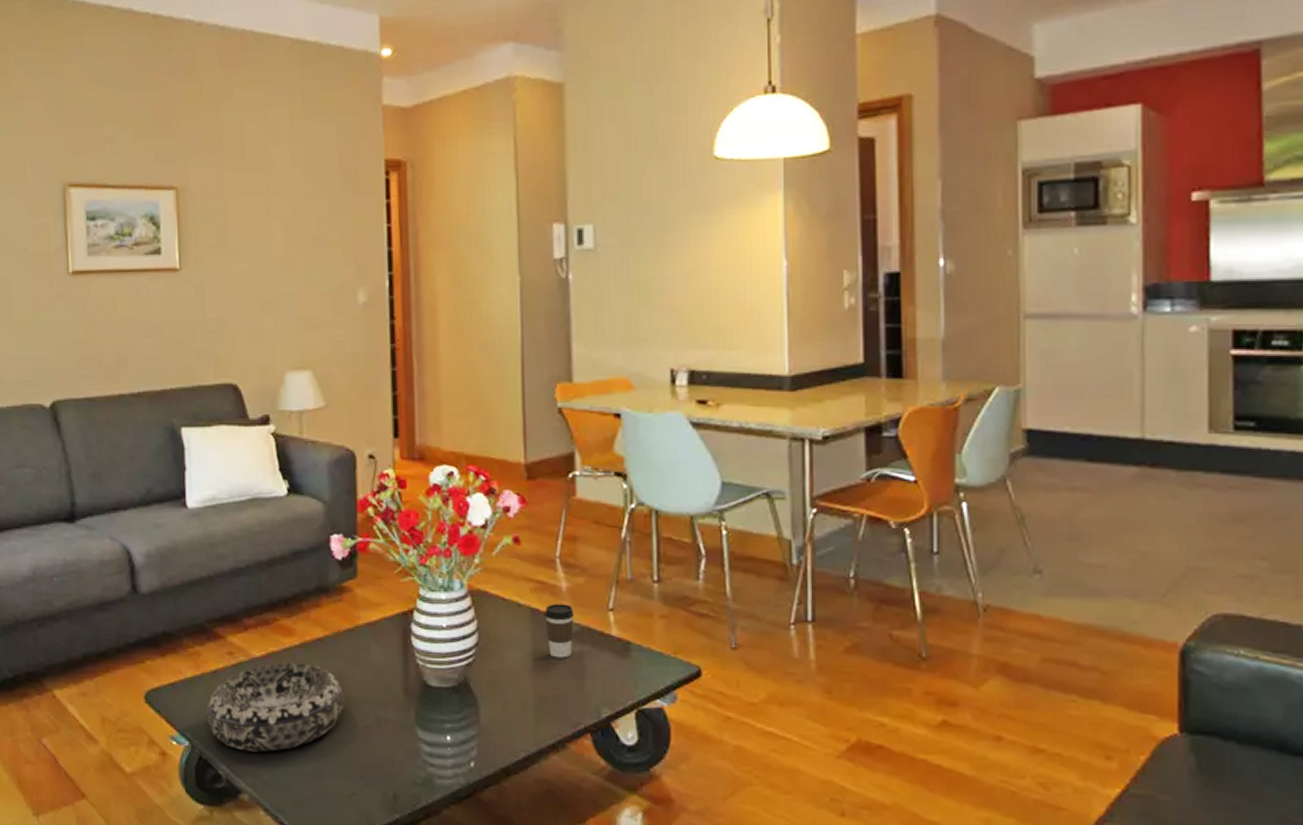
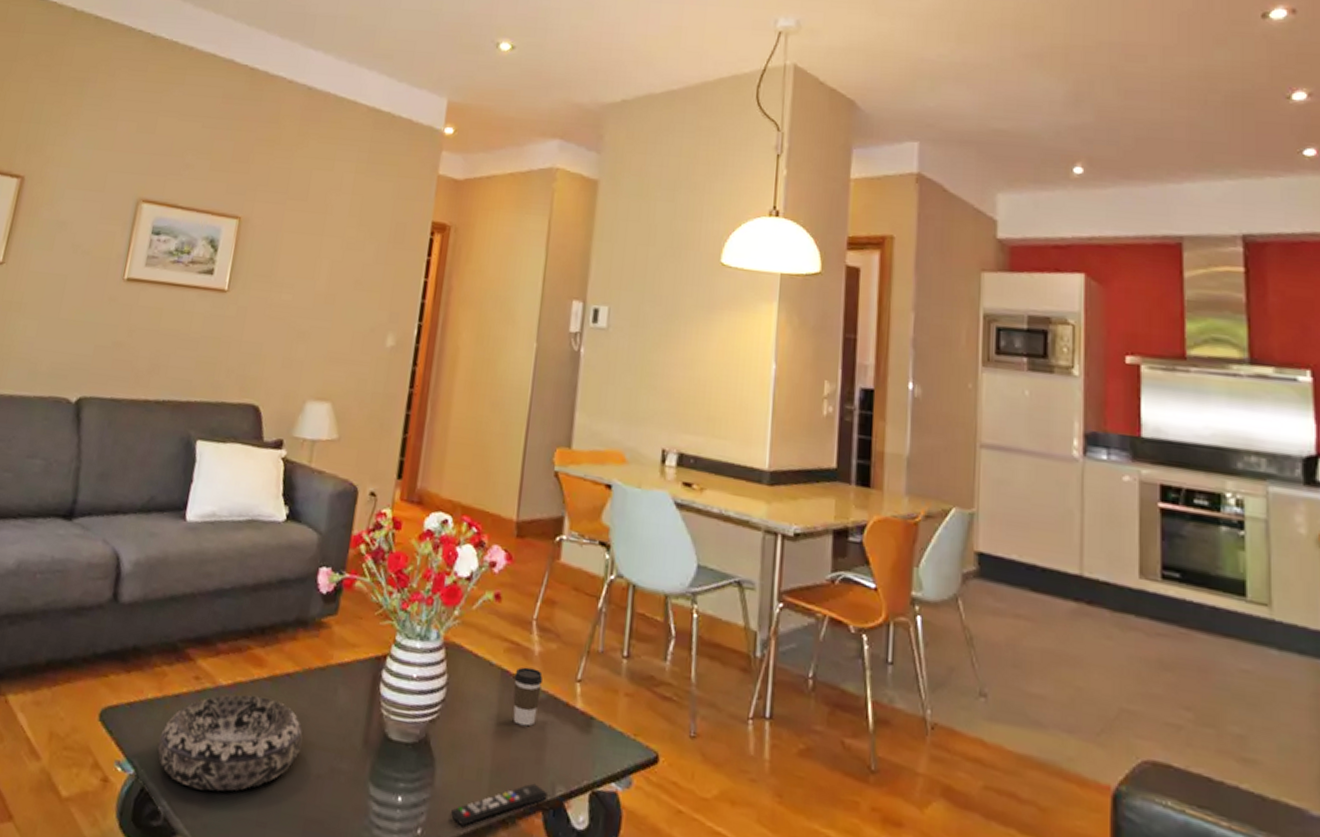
remote control: none [499,709,593,755] -> present [450,783,547,826]

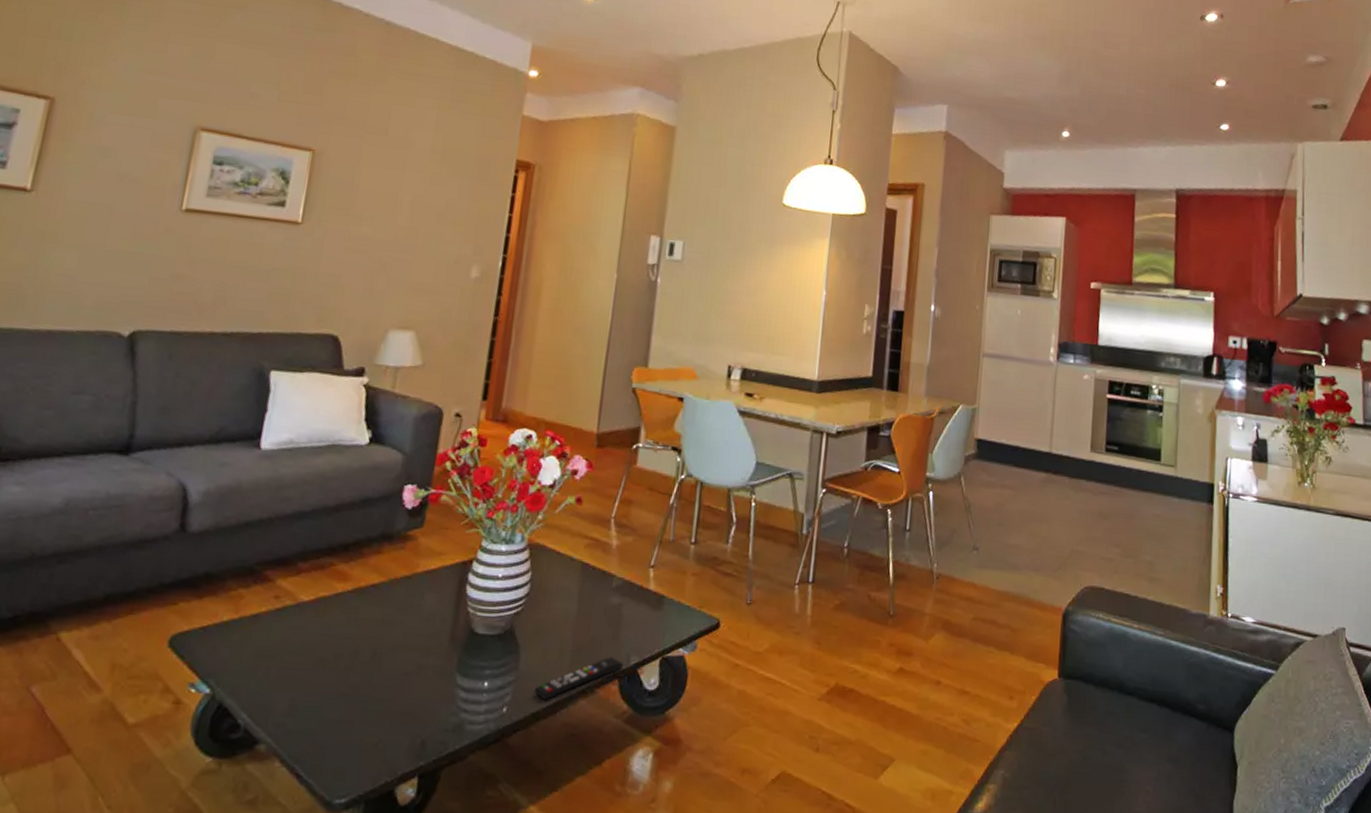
decorative bowl: present [157,694,303,792] -> none [235,607,390,700]
coffee cup: present [513,667,543,727] -> none [592,559,620,610]

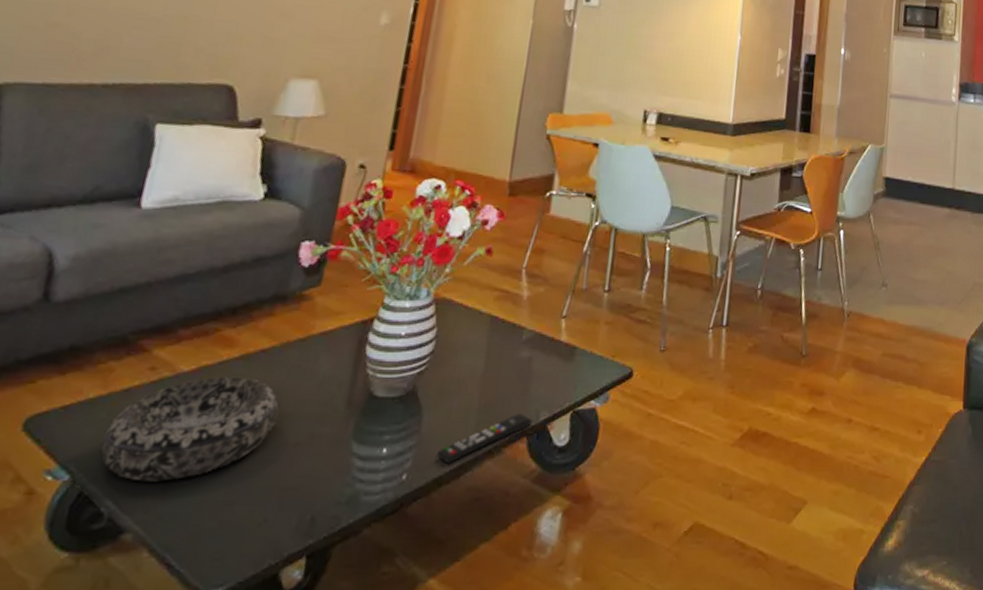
decorative bowl: none [235,607,390,700] -> present [100,376,280,482]

